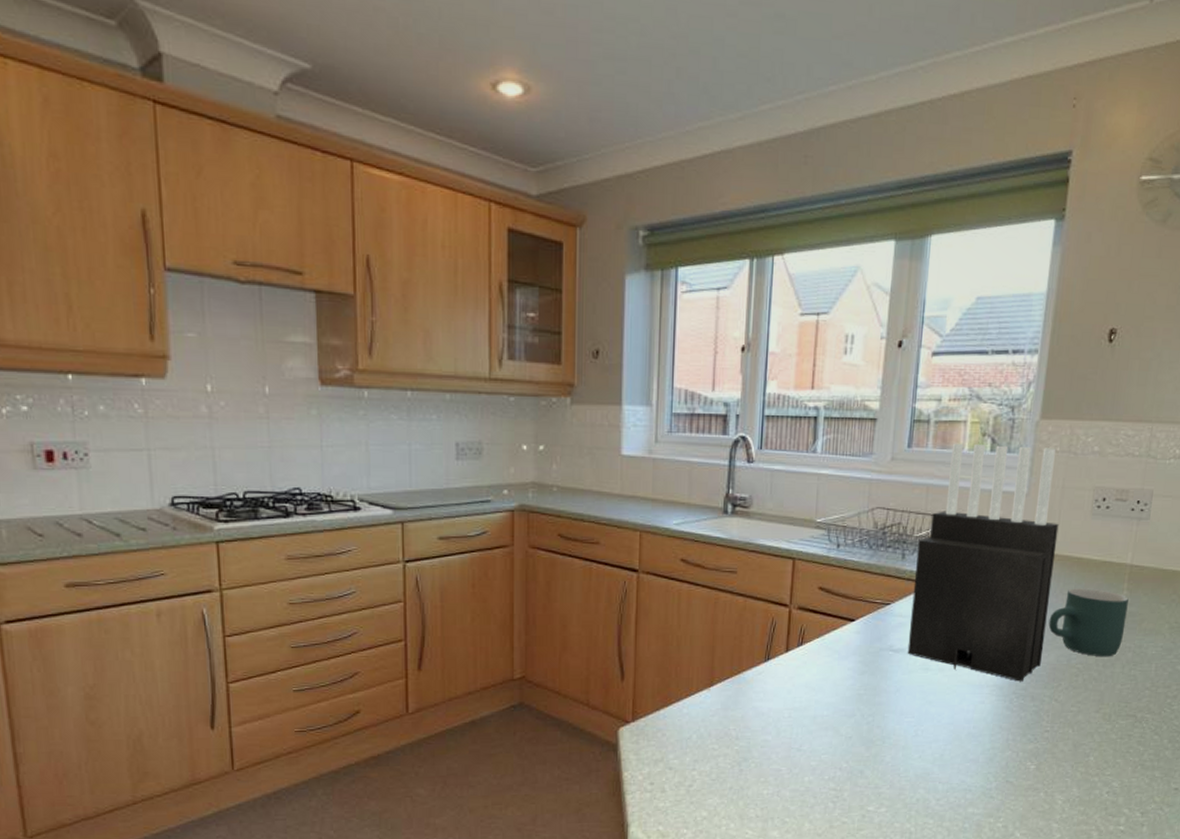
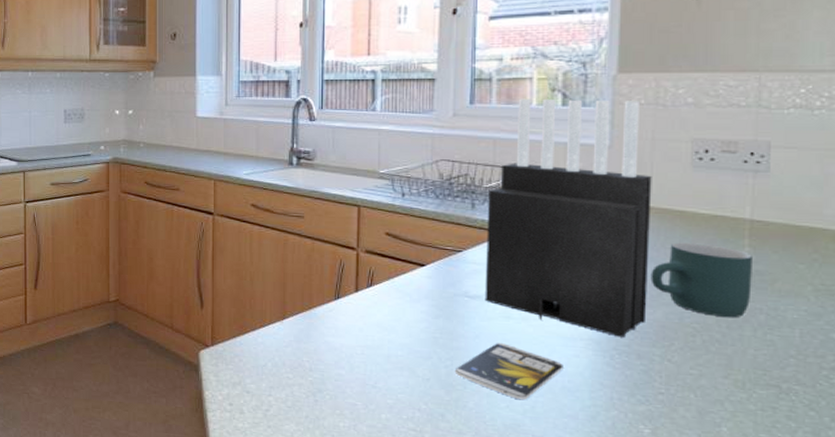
smartphone: none [875,695,971,750] -> present [454,343,563,400]

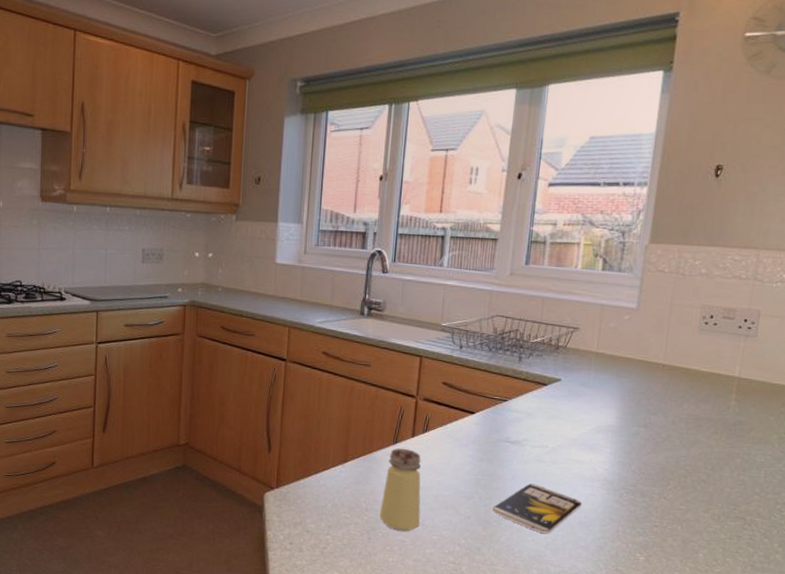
saltshaker: none [325,303,371,394] -> present [379,448,421,531]
knife block: present [484,98,652,338] -> none [522,262,668,478]
mug: present [650,242,752,318] -> none [657,396,737,462]

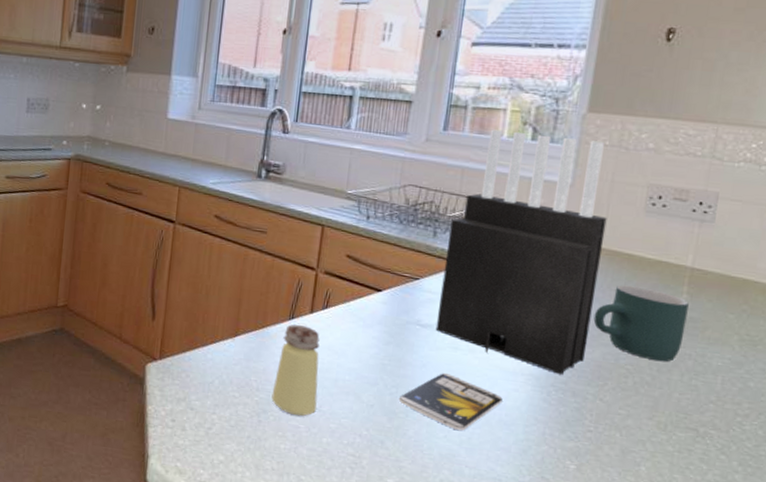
knife block: none [522,262,668,478] -> present [435,129,607,375]
mug: none [657,396,737,462] -> present [593,285,689,362]

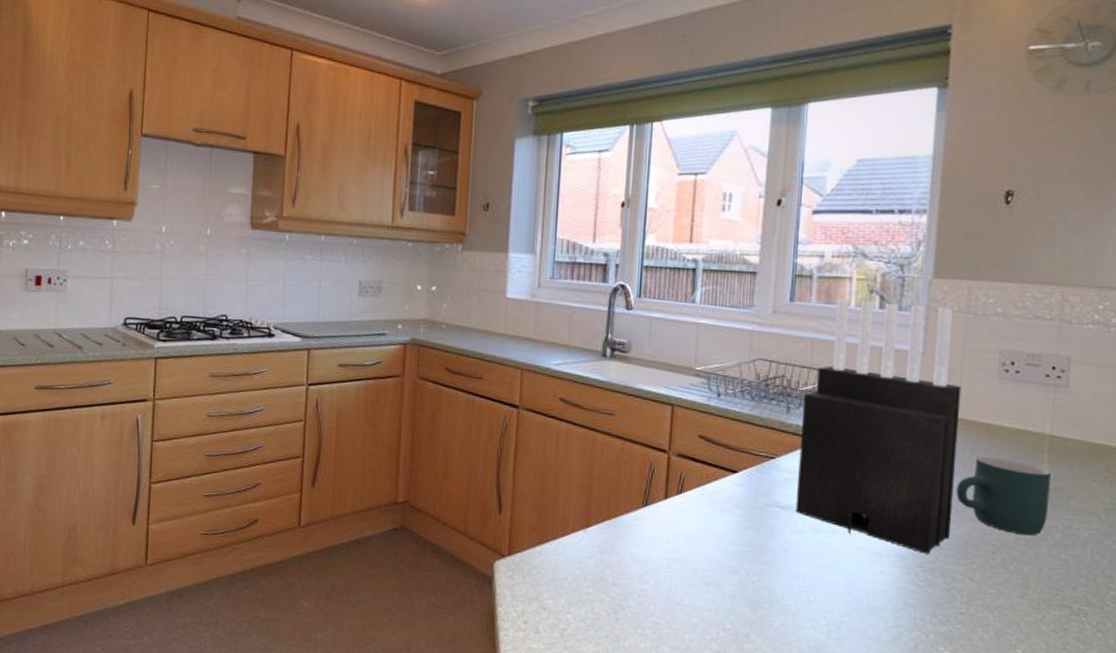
saltshaker: present [271,324,320,417] -> none [628,511,677,612]
smartphone: present [398,373,503,431] -> none [761,557,869,620]

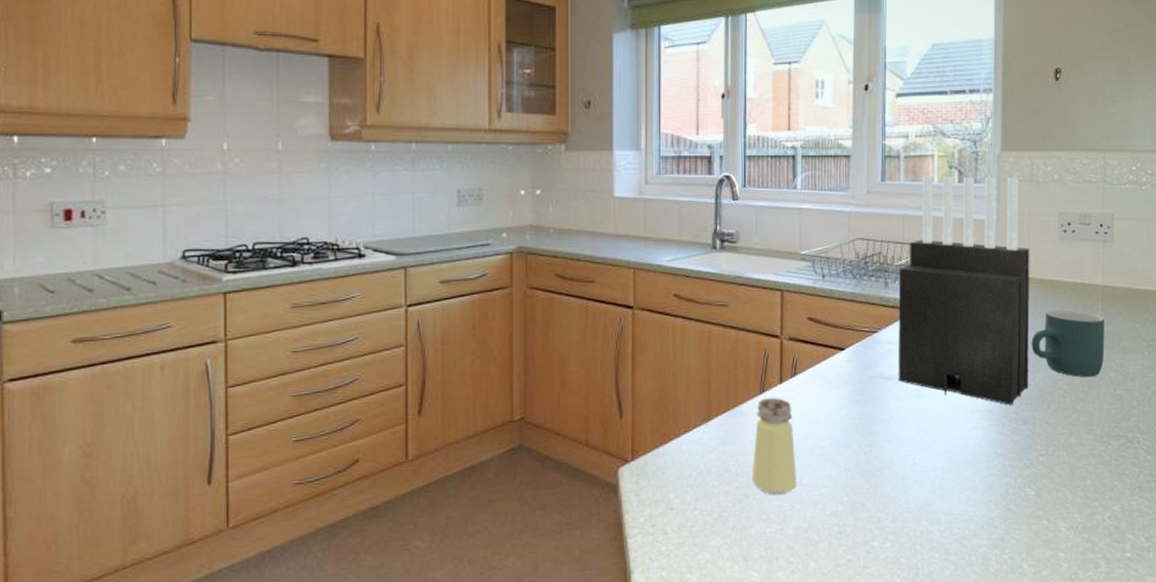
saltshaker: none [628,511,677,612] -> present [752,397,797,495]

